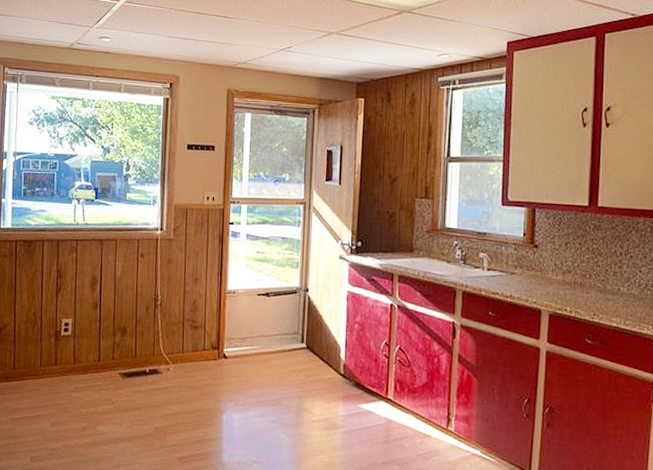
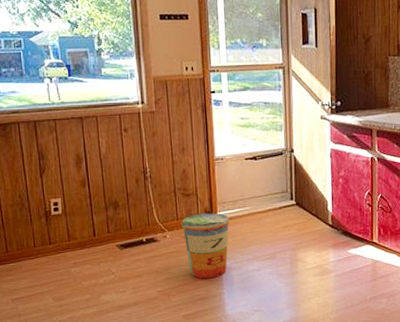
trash can: none [186,348,236,420] -> present [181,212,230,279]

